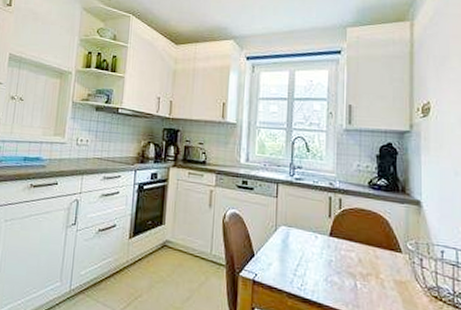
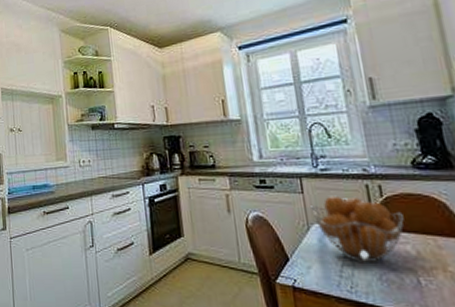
fruit basket: none [281,202,354,265] -> present [311,195,404,263]

